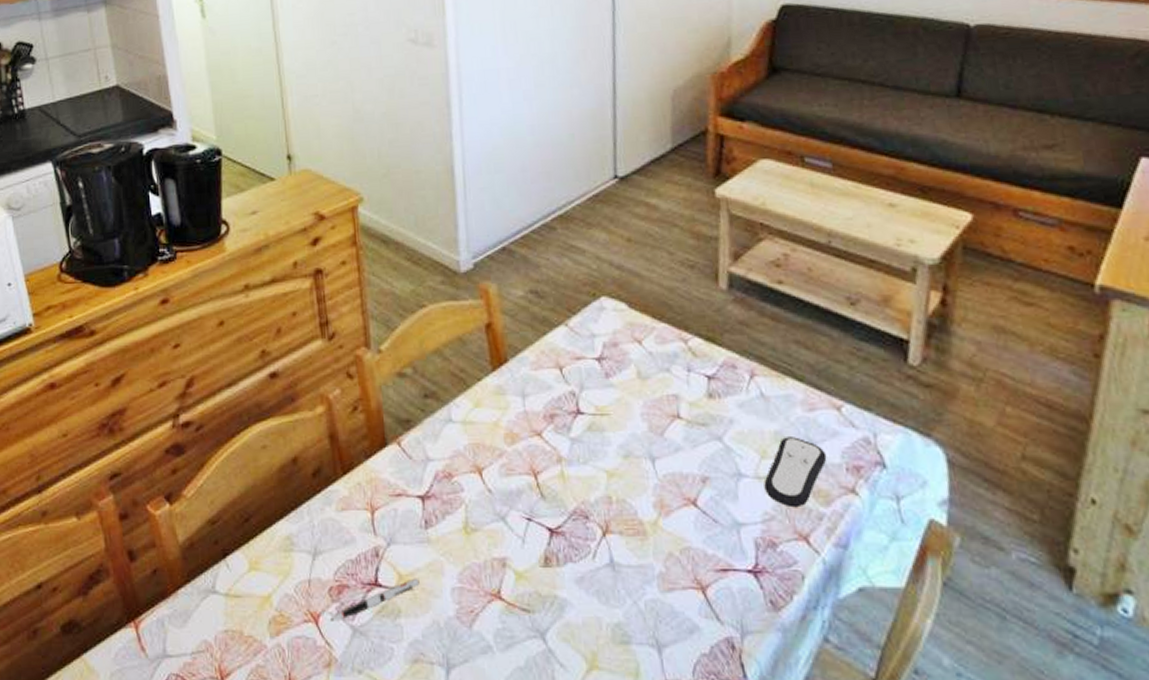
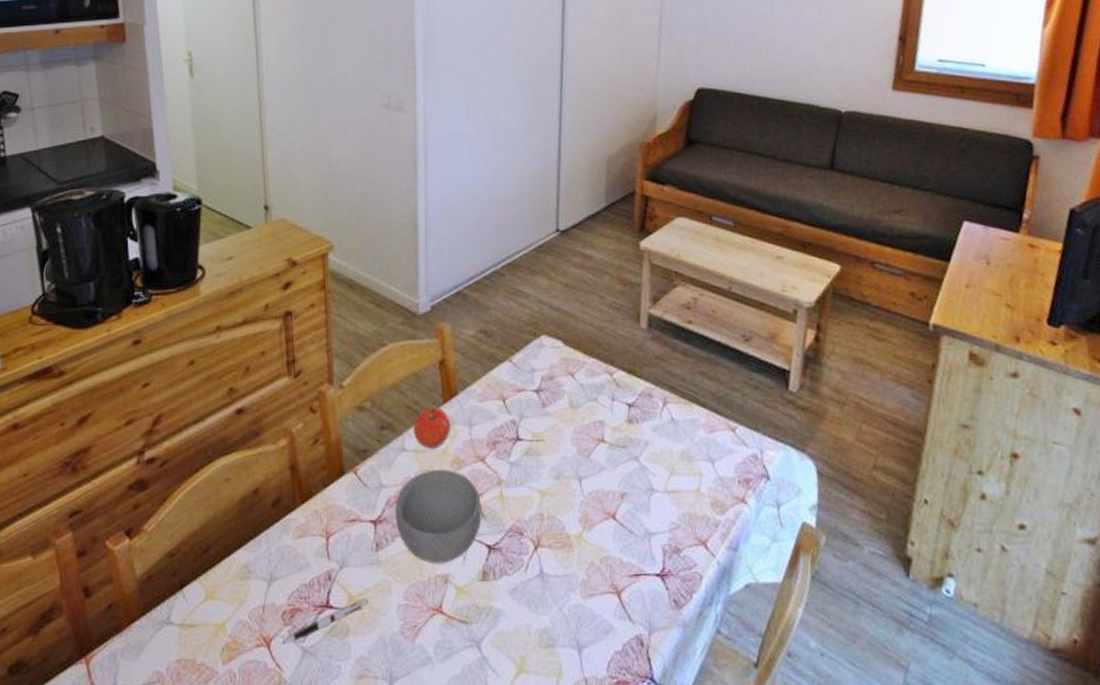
bowl: none [444,443,541,546] -> present [395,469,482,564]
apple: none [460,375,502,421] -> present [413,407,451,449]
remote control: present [764,437,827,508] -> none [672,455,723,517]

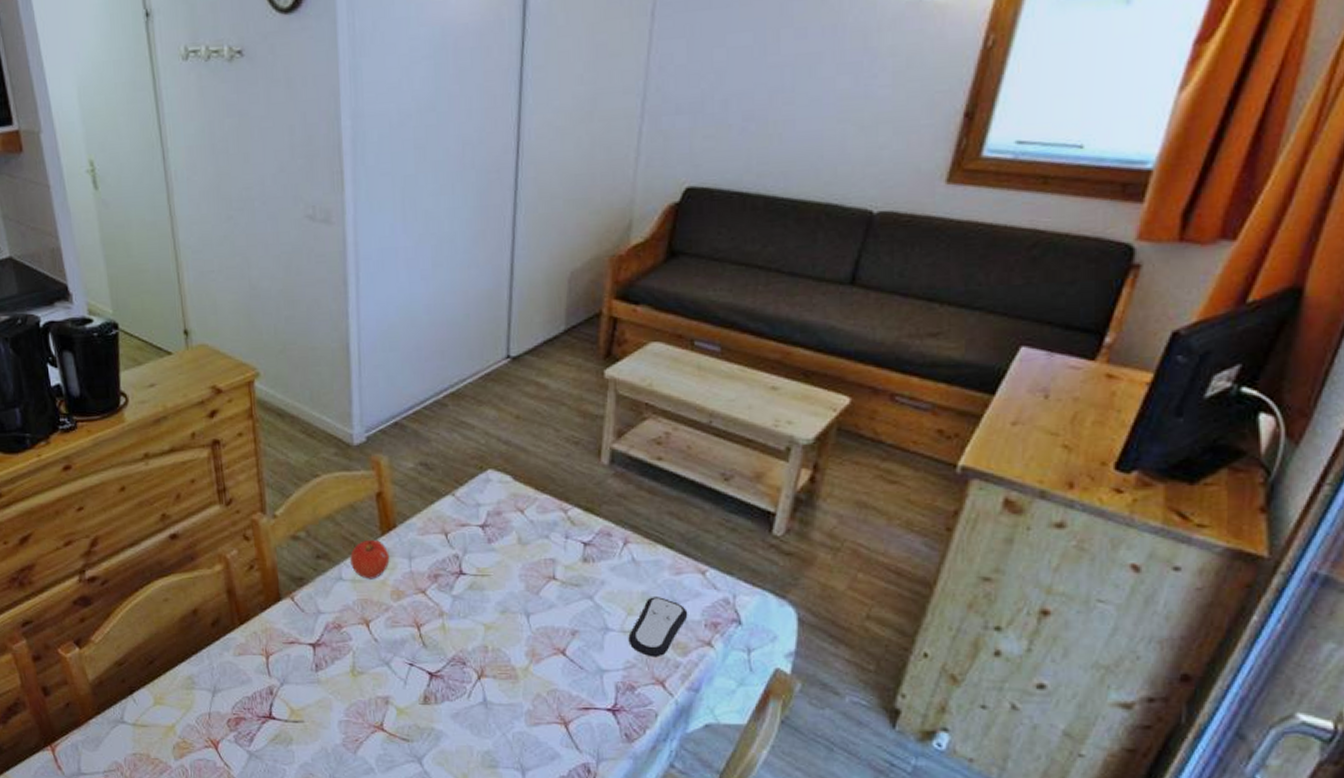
pen: present [282,599,368,645] -> none [229,713,310,747]
bowl: present [395,469,482,564] -> none [333,599,423,686]
remote control: none [672,455,723,517] -> present [628,597,688,658]

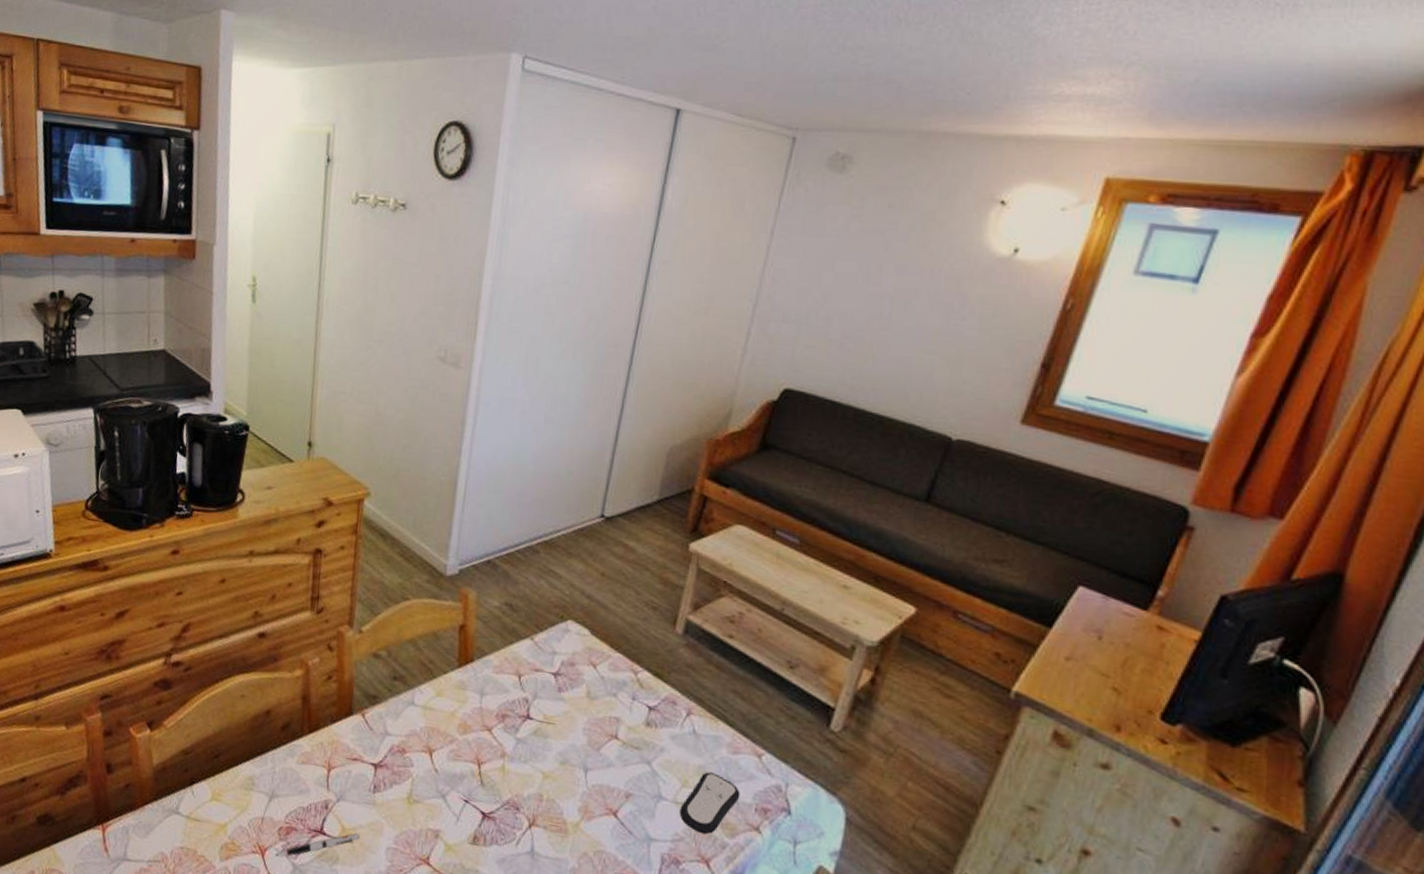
pen: none [229,713,310,747] -> present [275,834,360,857]
apple: present [350,539,390,579] -> none [424,669,463,709]

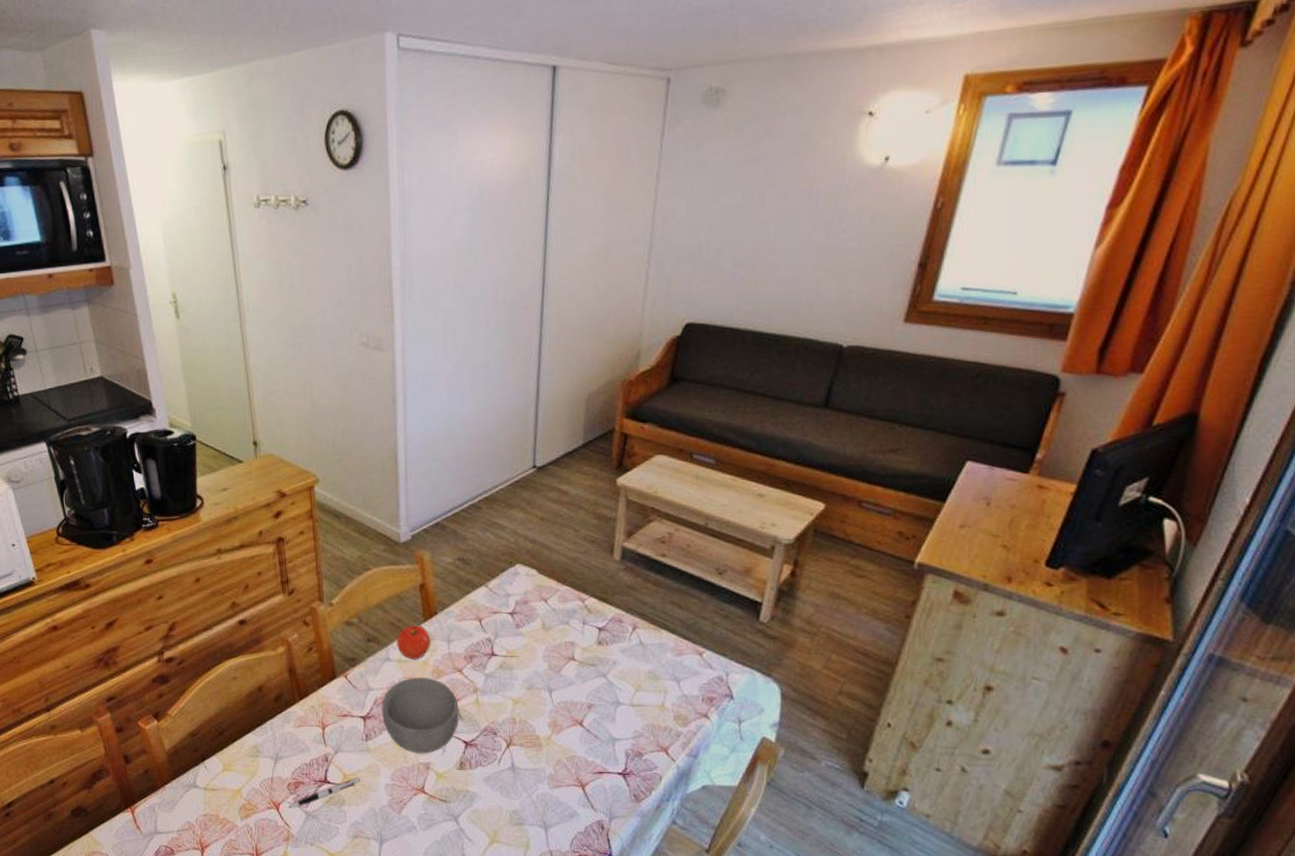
bowl: none [395,728,482,819] -> present [382,677,459,754]
apple: none [424,669,463,709] -> present [397,625,431,660]
remote control: present [679,772,741,835] -> none [637,675,688,728]

